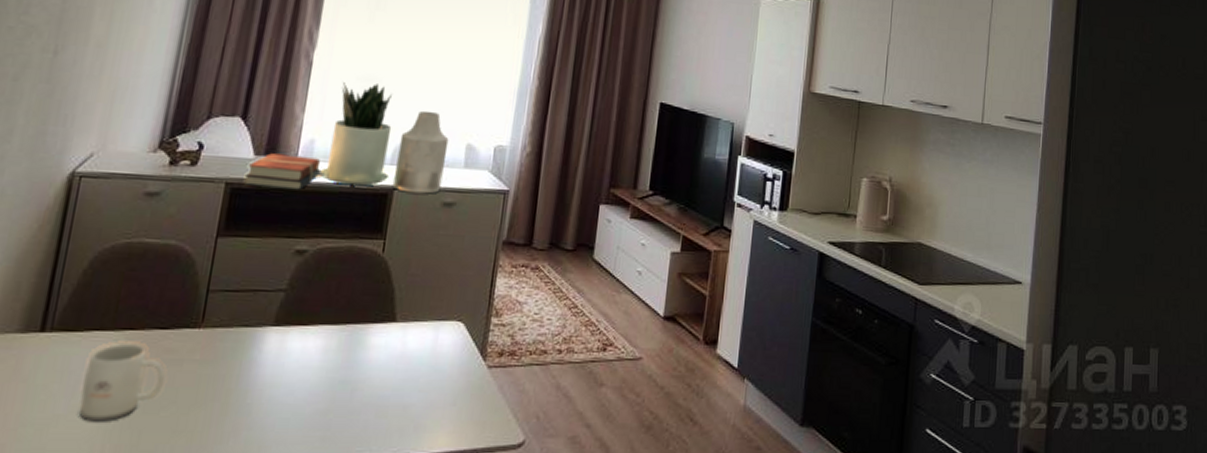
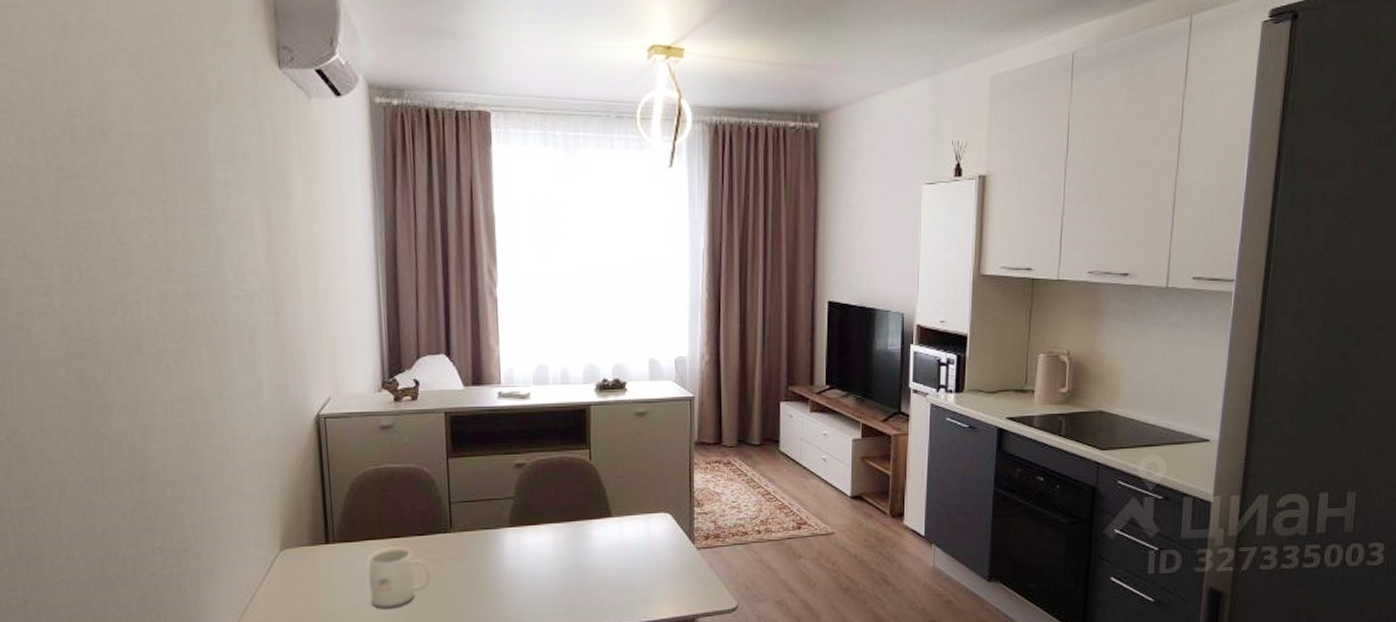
books: present [242,153,320,190] -> none [459,383,523,414]
planter: present [319,82,392,187] -> none [522,312,583,405]
vase: present [392,110,449,194] -> none [588,332,633,407]

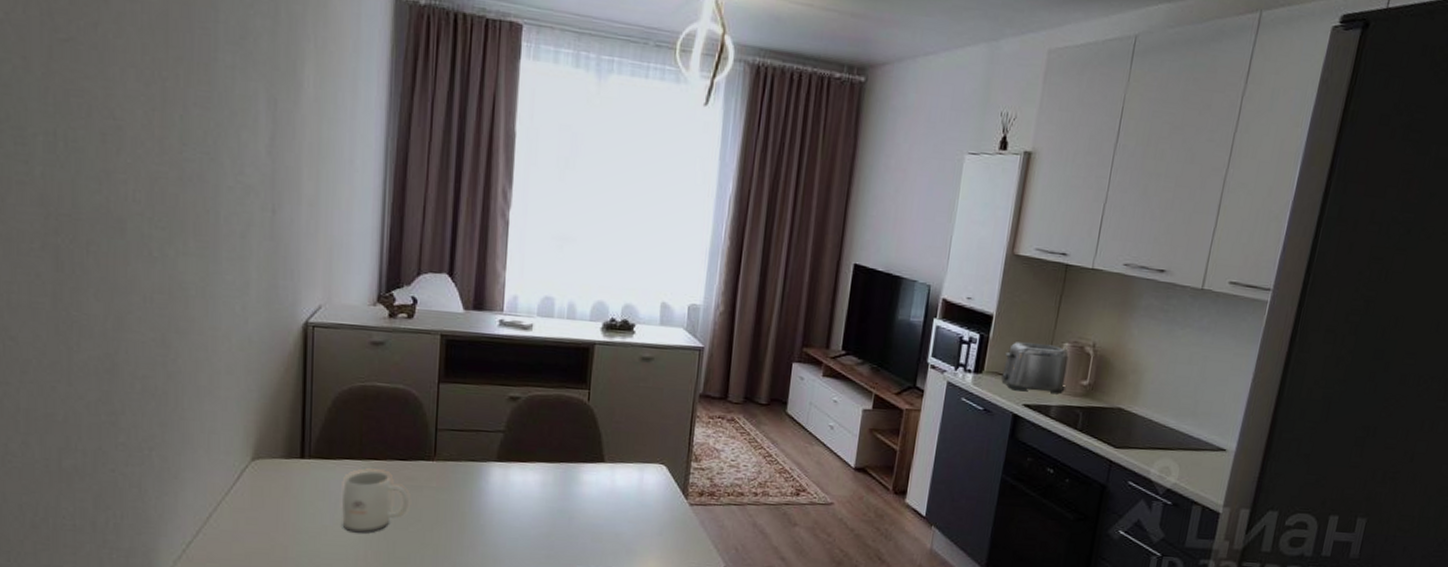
toaster: none [983,357,1045,405] -> present [1001,342,1068,395]

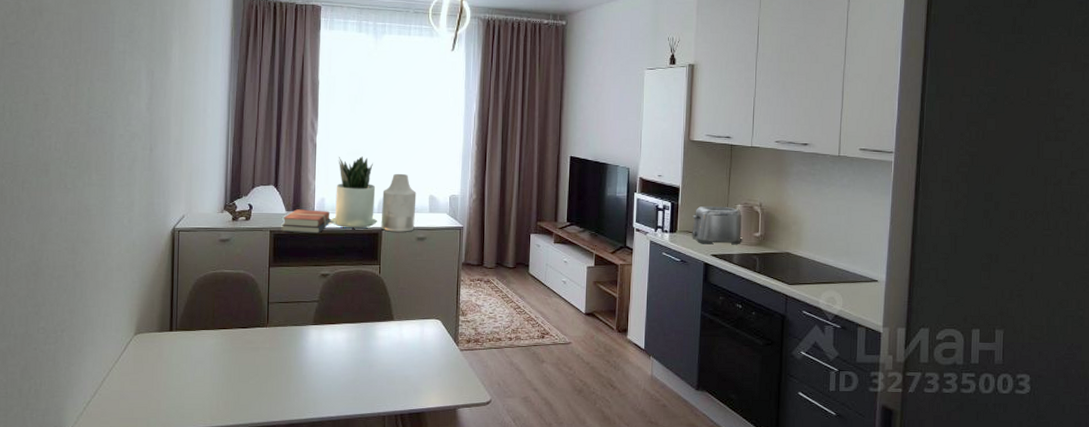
mug: present [341,471,409,533] -> none [199,338,249,387]
books: none [456,308,525,343] -> present [281,209,330,234]
planter: none [525,241,589,341] -> present [330,156,377,229]
vase: none [593,269,644,349] -> present [380,173,417,232]

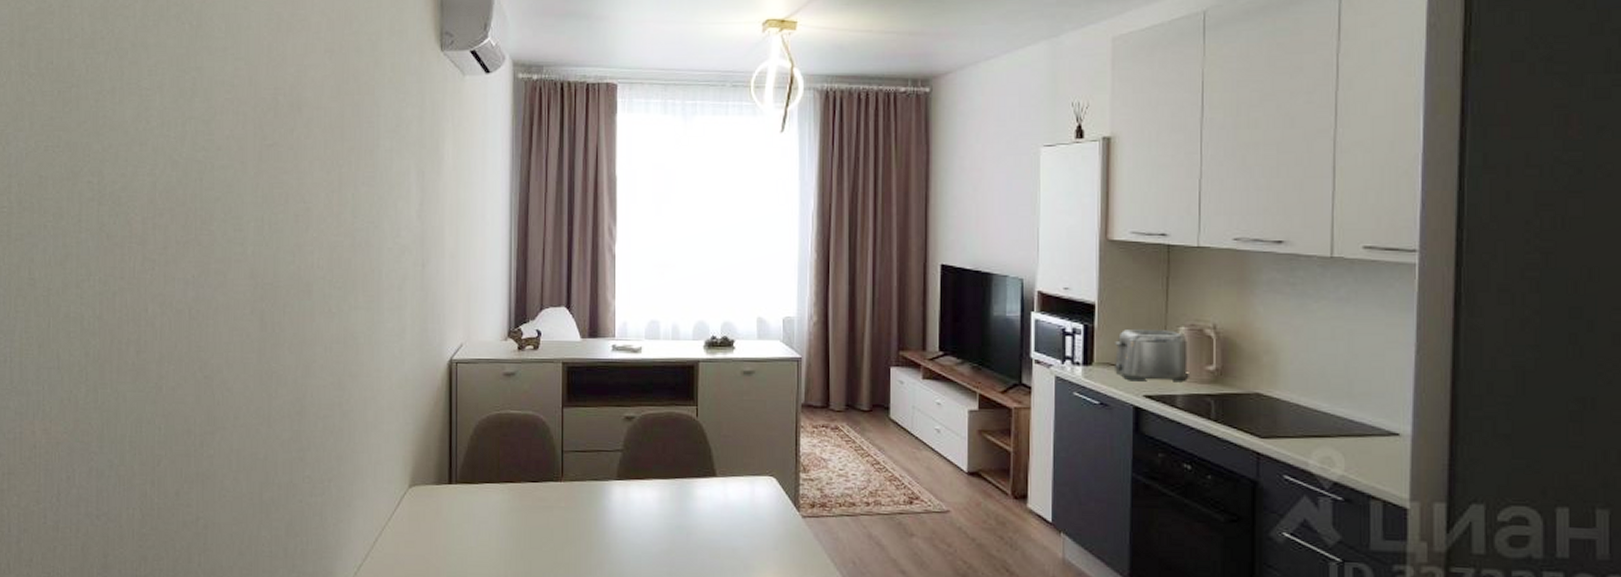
books: present [281,209,330,234] -> none [575,336,635,366]
planter: present [330,156,377,229] -> none [635,269,692,360]
vase: present [380,173,417,232] -> none [697,290,741,364]

